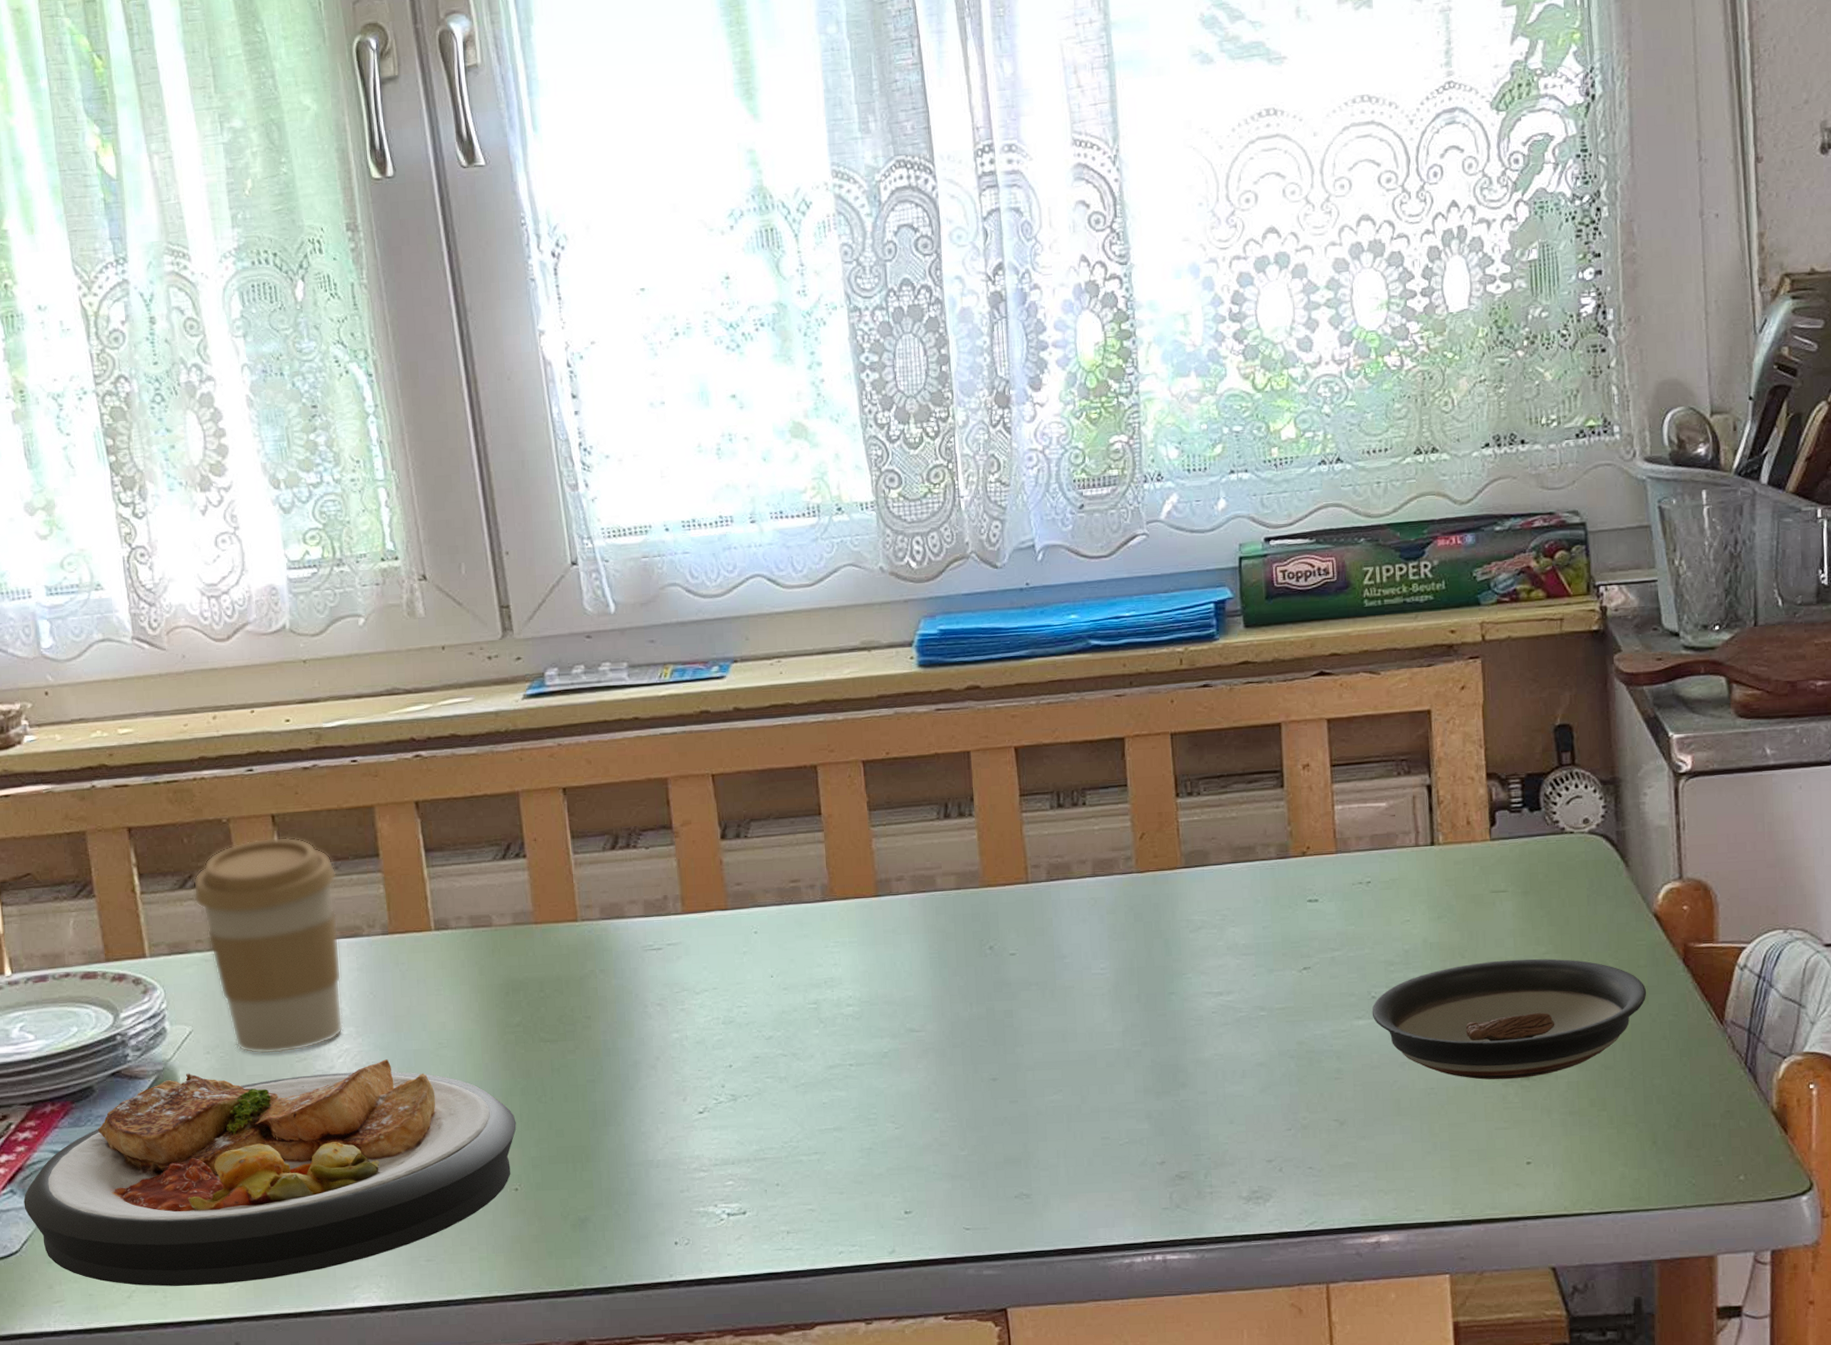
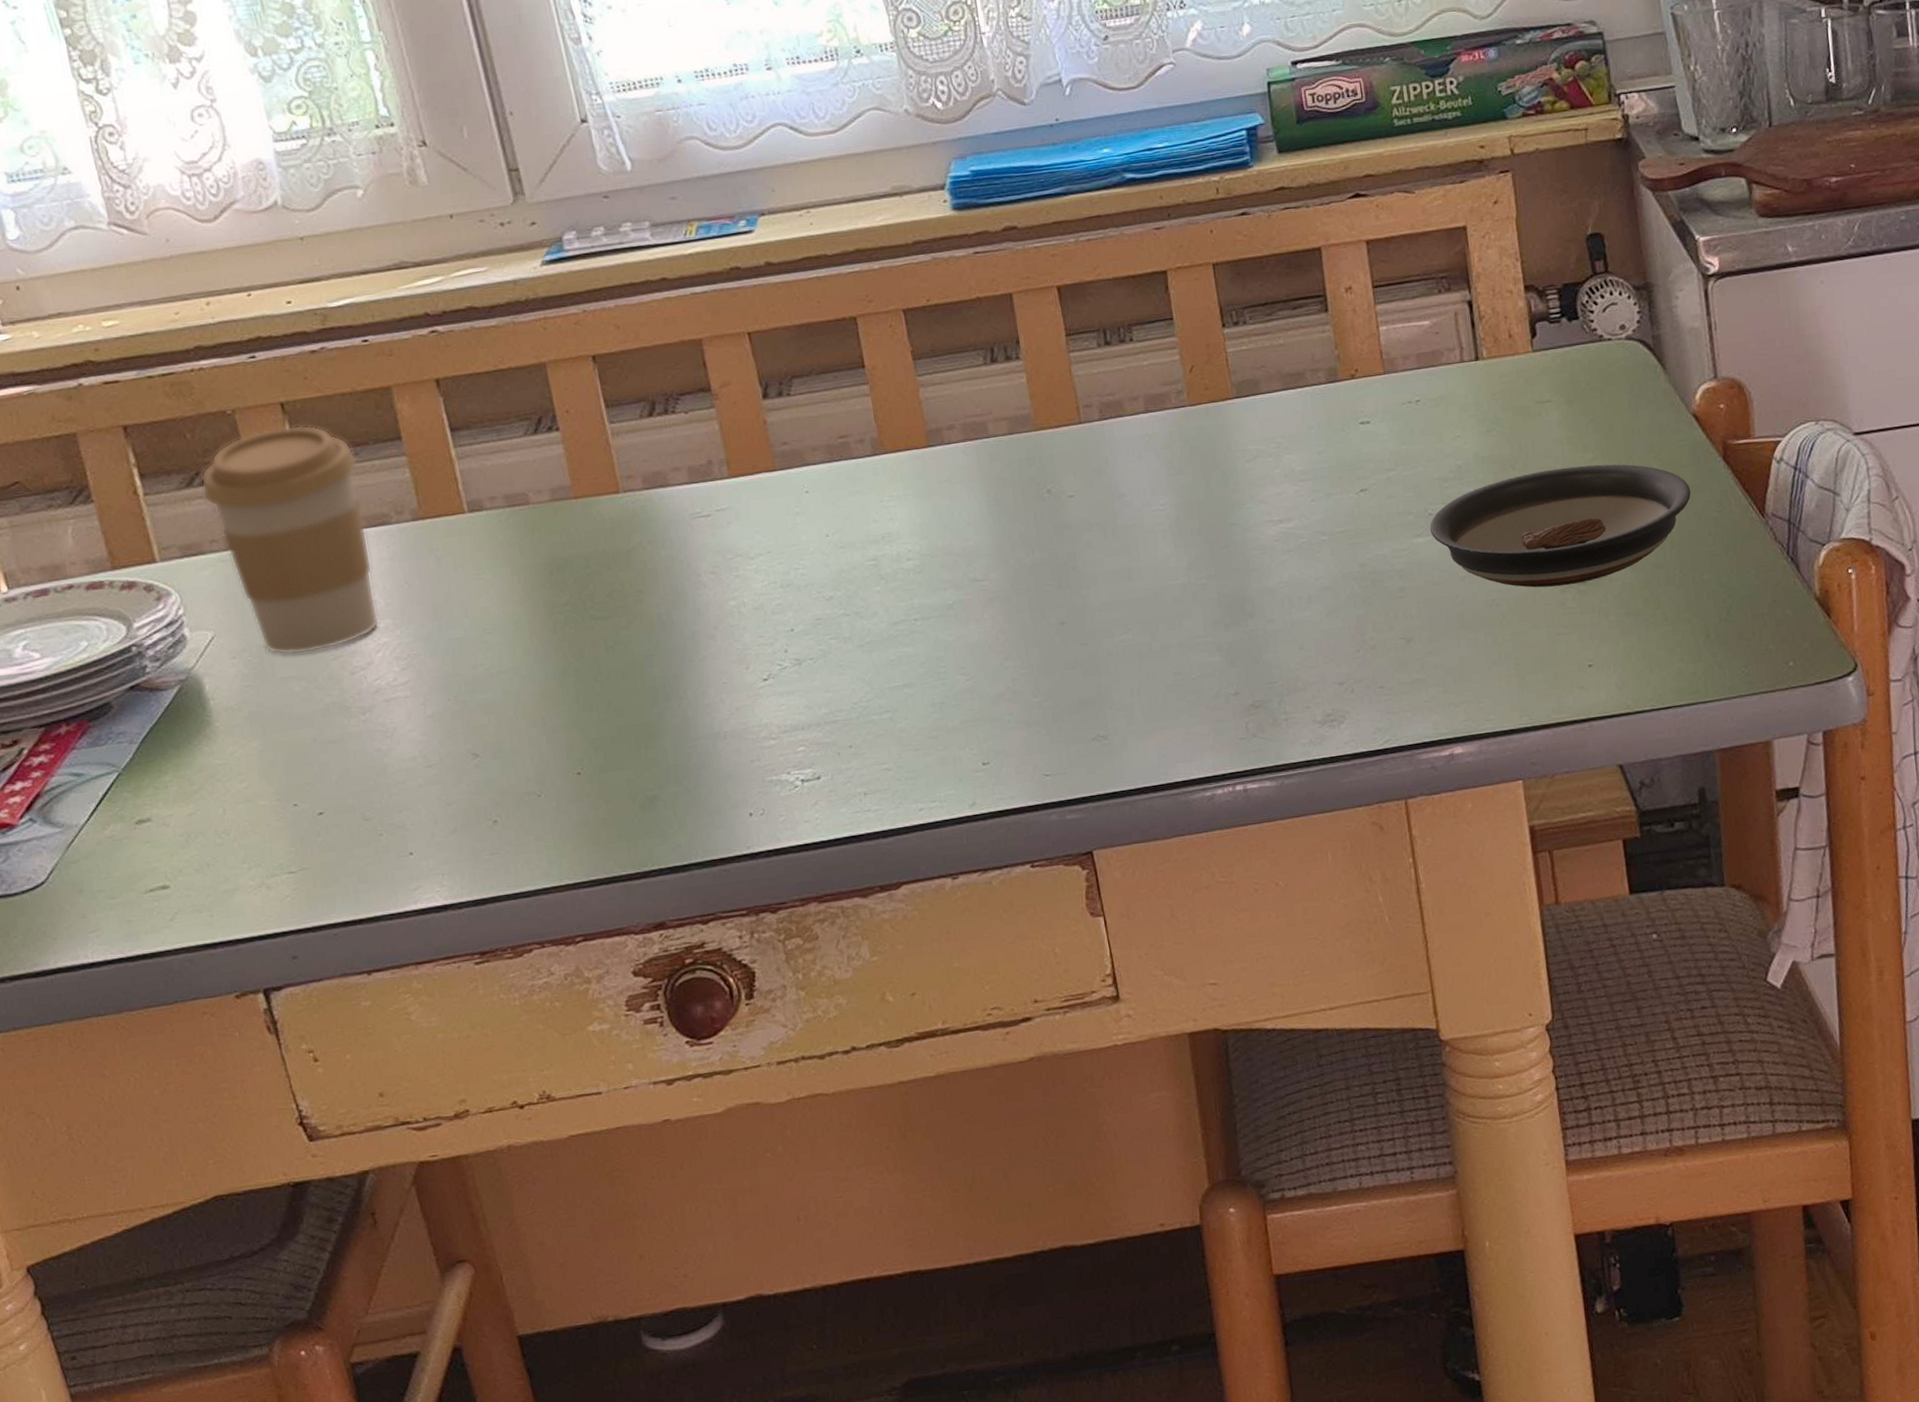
plate: present [23,1059,517,1287] -> none [45,650,574,907]

